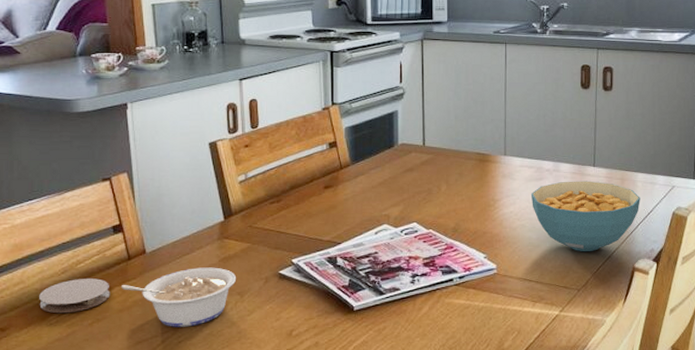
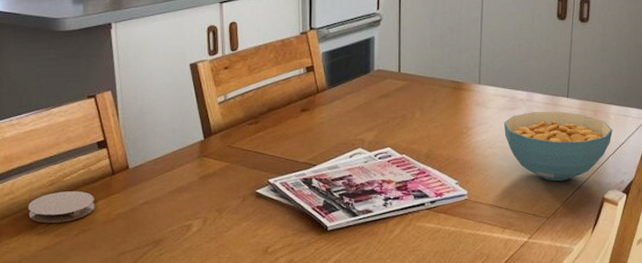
legume: present [122,267,237,327] -> none [106,184,216,240]

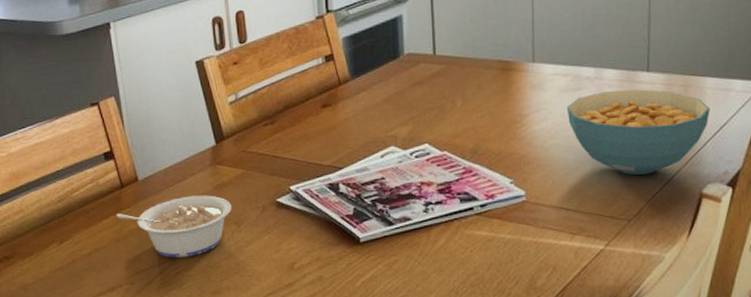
coaster: present [27,191,95,224] -> none [37,207,106,243]
legume: none [106,184,216,240] -> present [117,195,232,258]

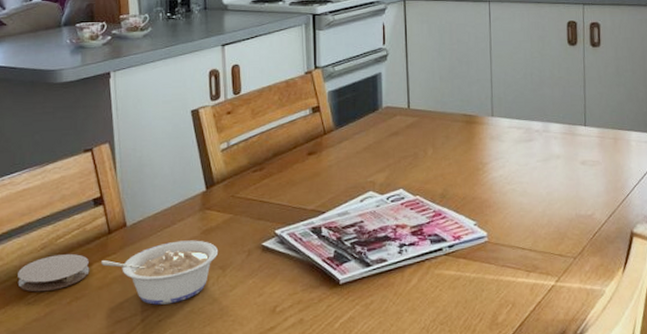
coaster: none [37,207,106,243] -> present [16,254,90,292]
cereal bowl: present [566,89,710,176] -> none [520,141,635,217]

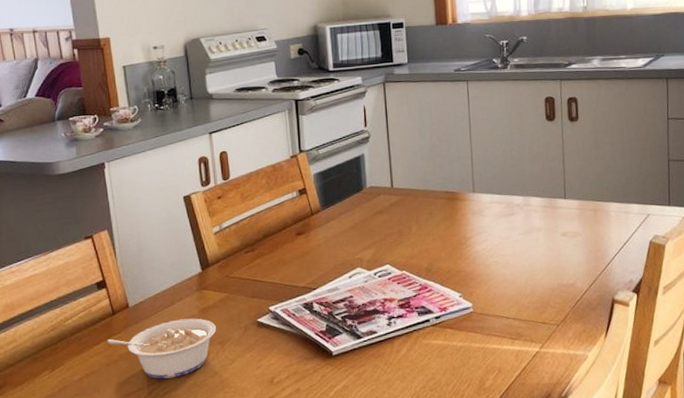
coaster: present [16,254,90,292] -> none [30,334,98,370]

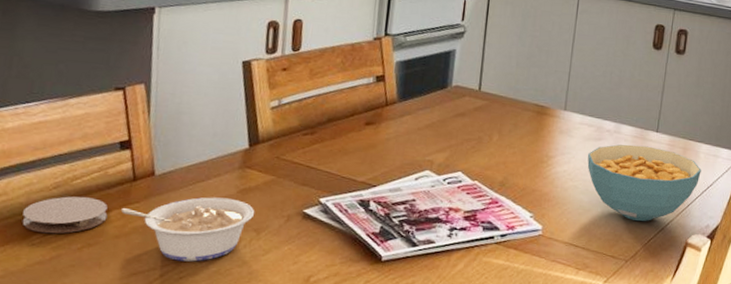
coaster: none [30,334,98,370] -> present [22,196,108,234]
cereal bowl: none [502,213,615,287] -> present [587,144,701,222]

